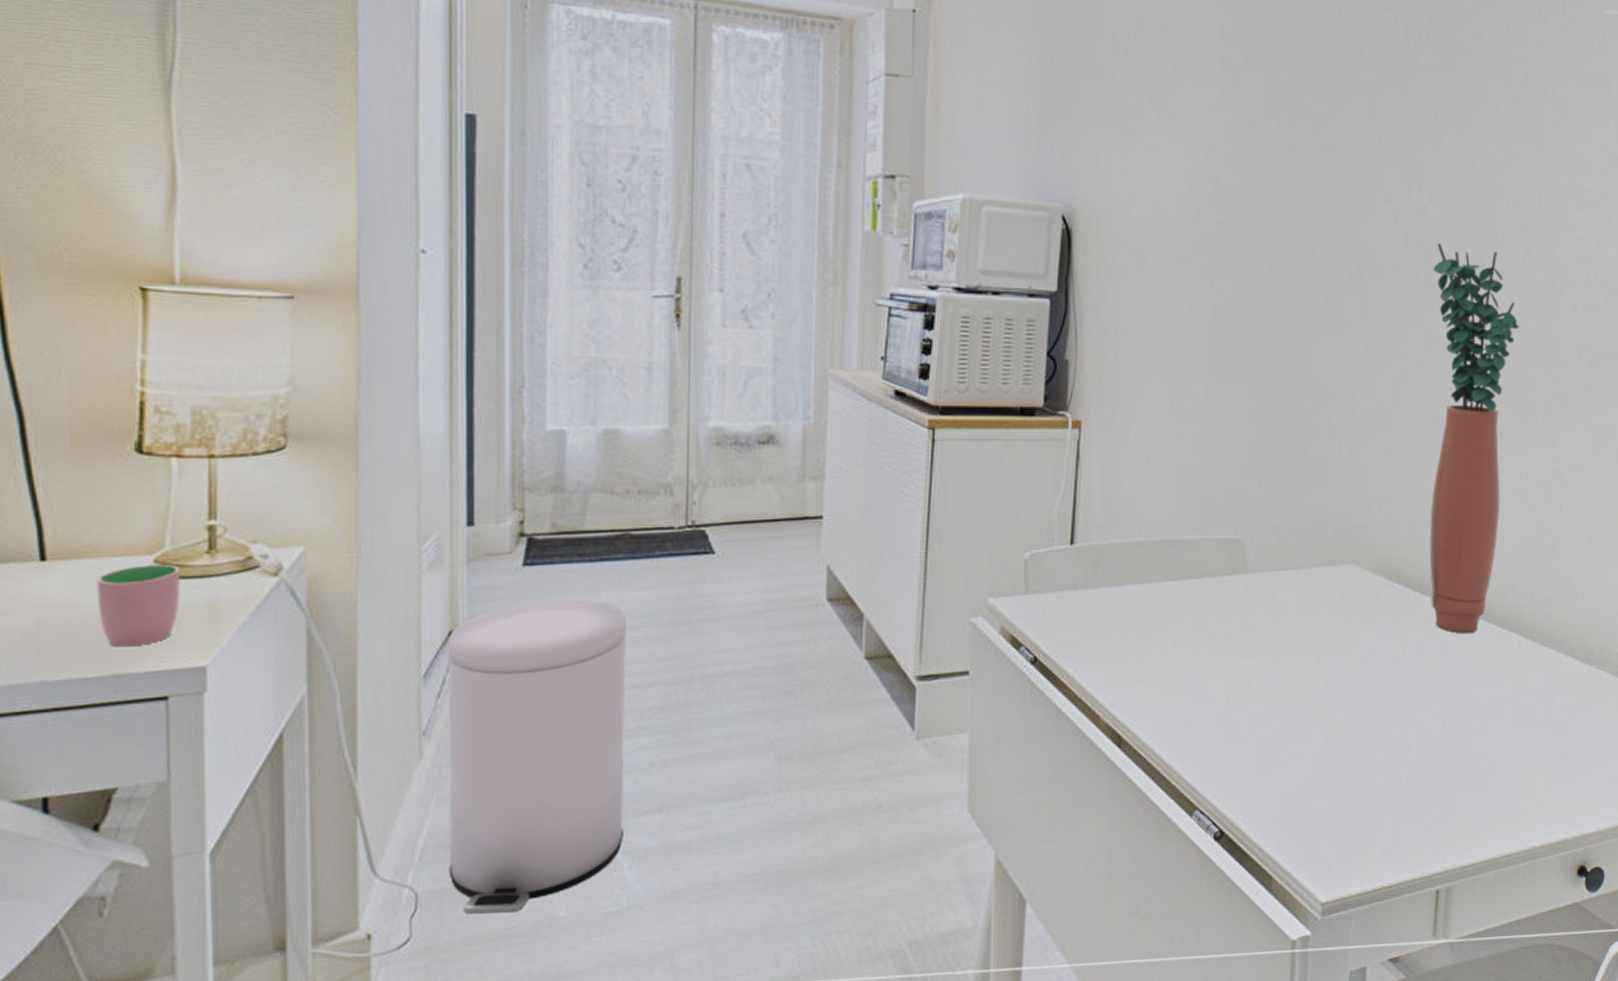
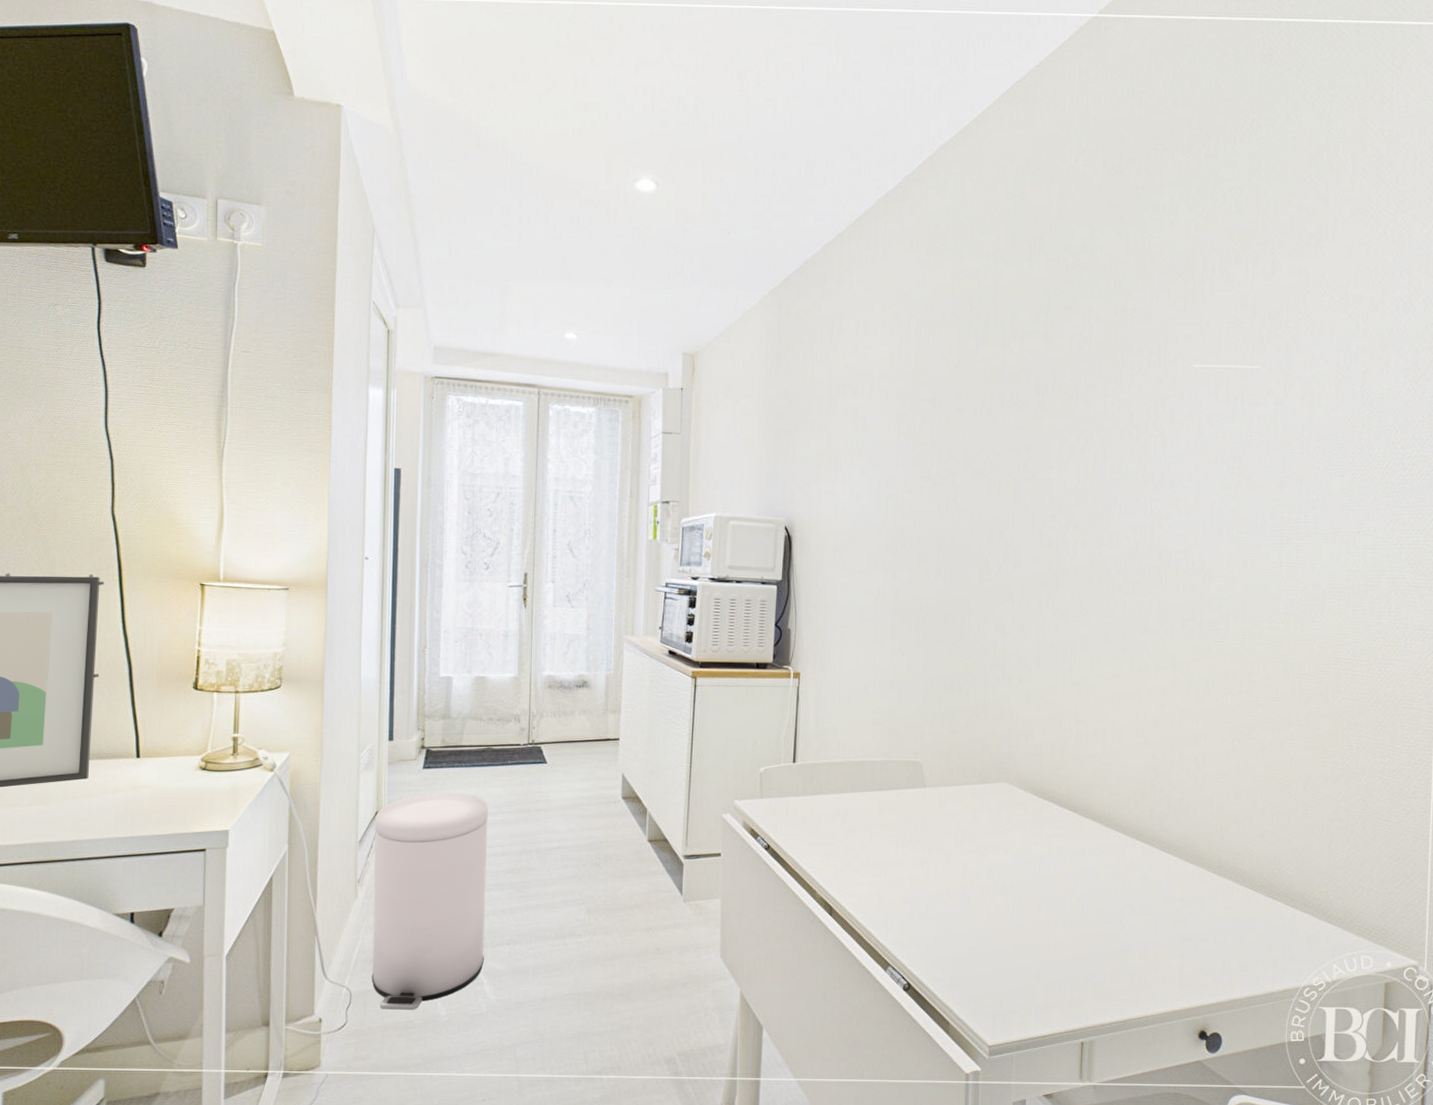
cup: present [96,563,181,647] -> none [167,761,216,815]
vase: present [1429,244,1519,634] -> none [1062,542,1133,840]

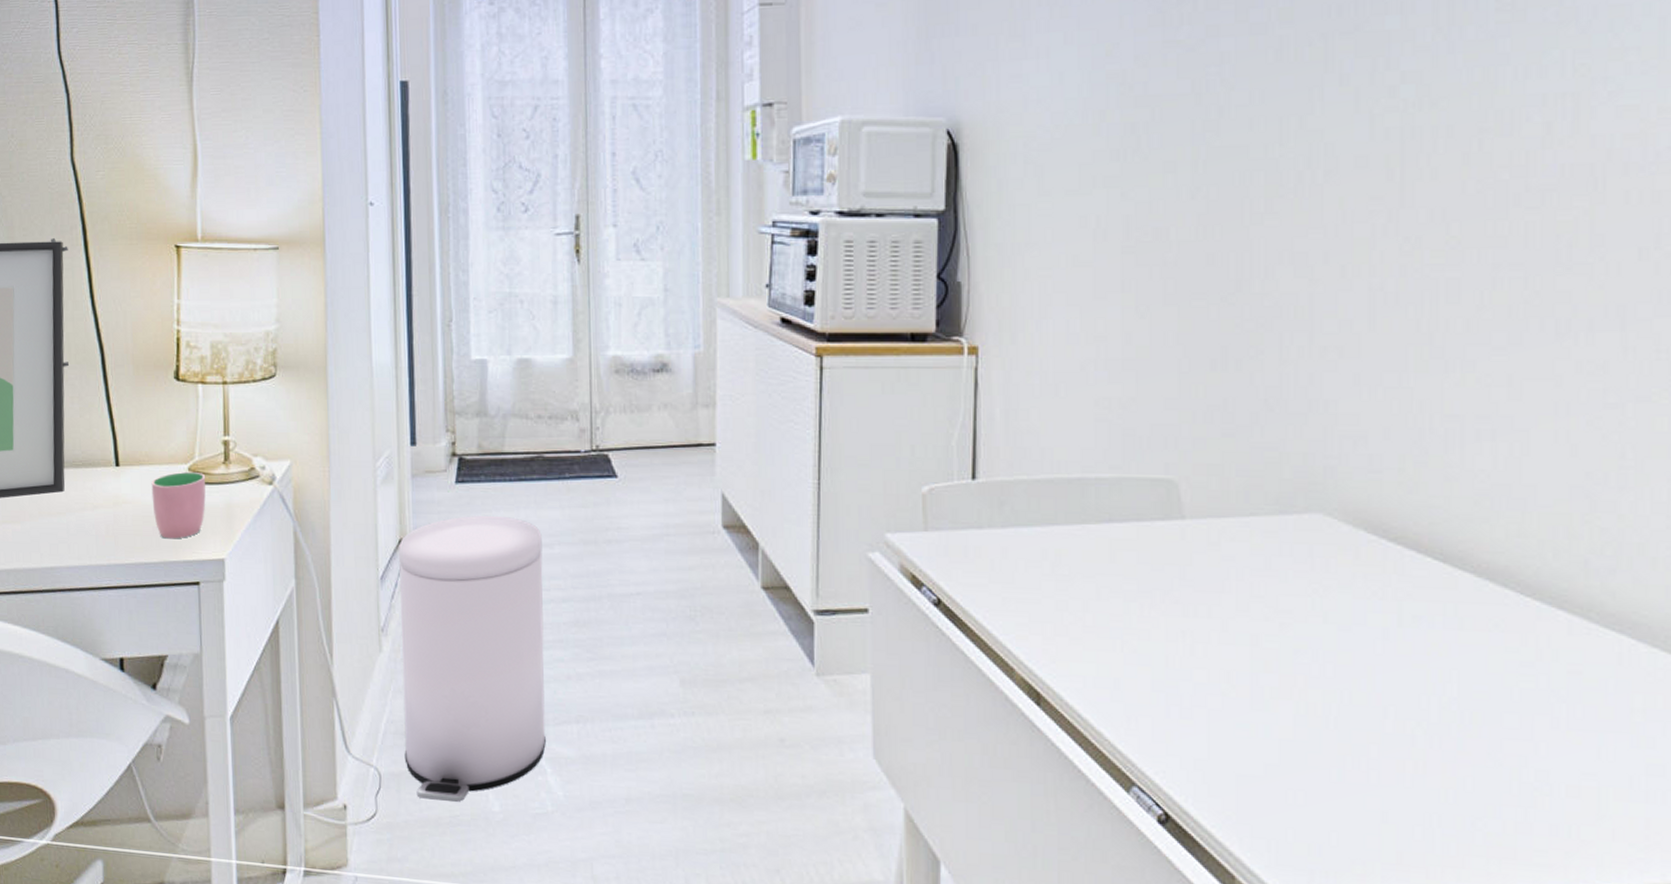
cup: none [167,761,216,815] -> present [151,471,206,539]

